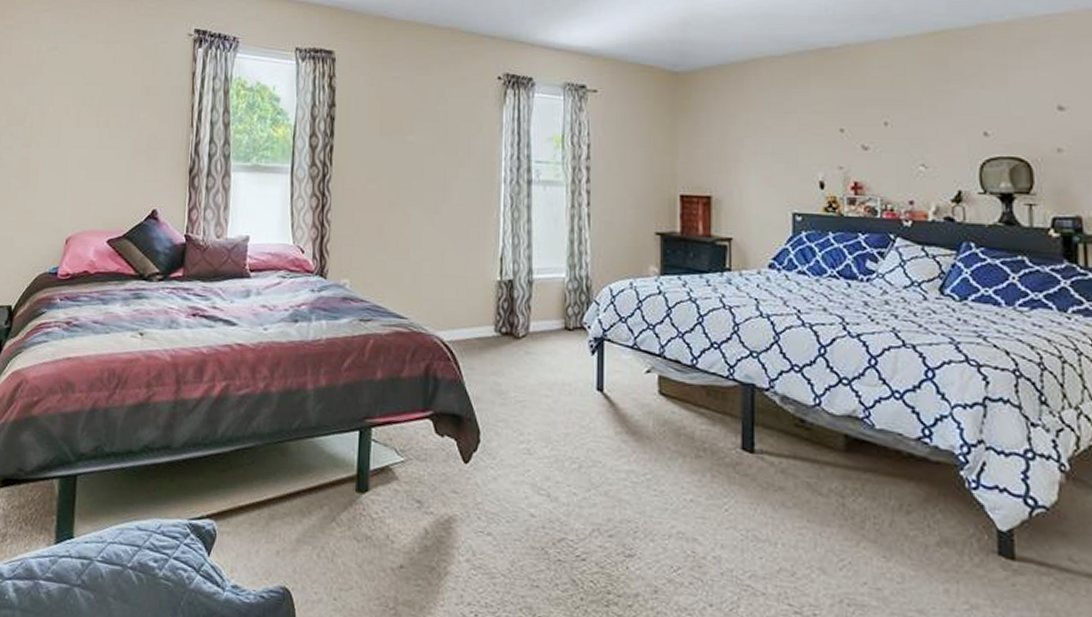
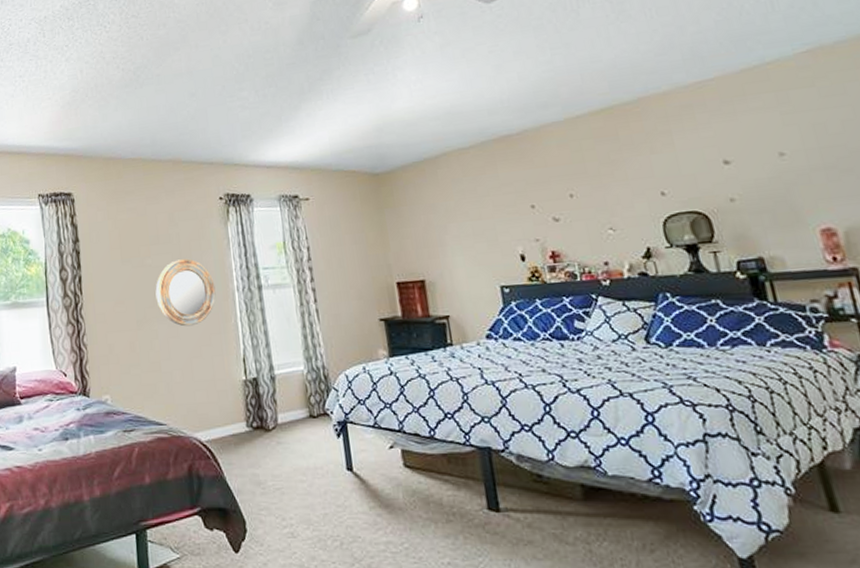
home mirror: none [413,140,480,215] -> present [155,258,216,327]

